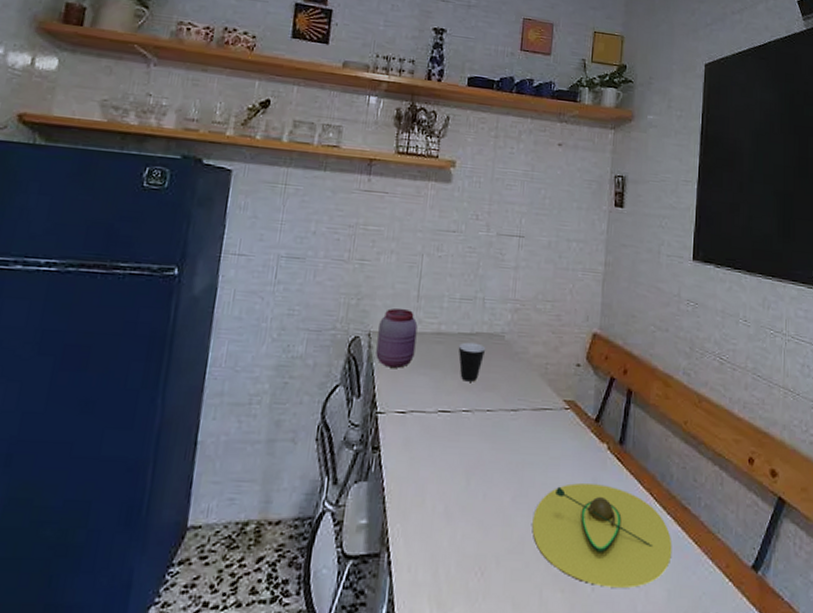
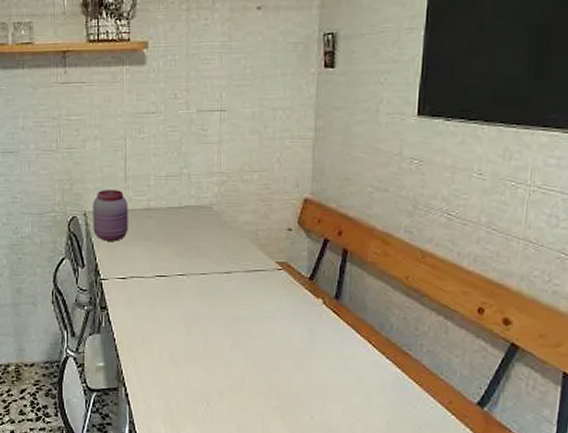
mug: present [458,342,486,382] -> none [168,215,196,250]
avocado: present [532,483,672,588] -> none [251,333,392,418]

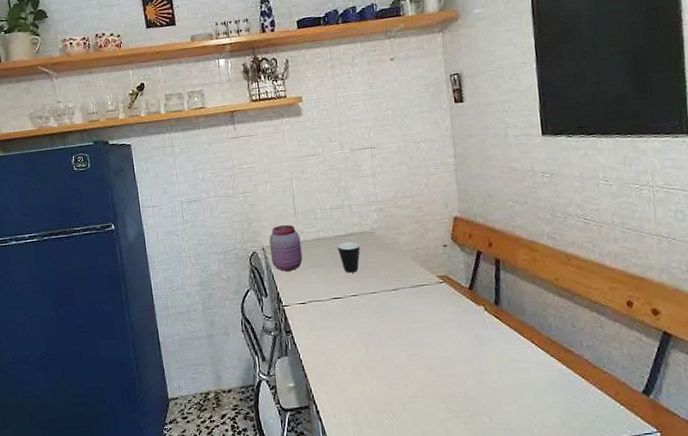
mug: none [168,215,196,250] -> present [337,241,361,273]

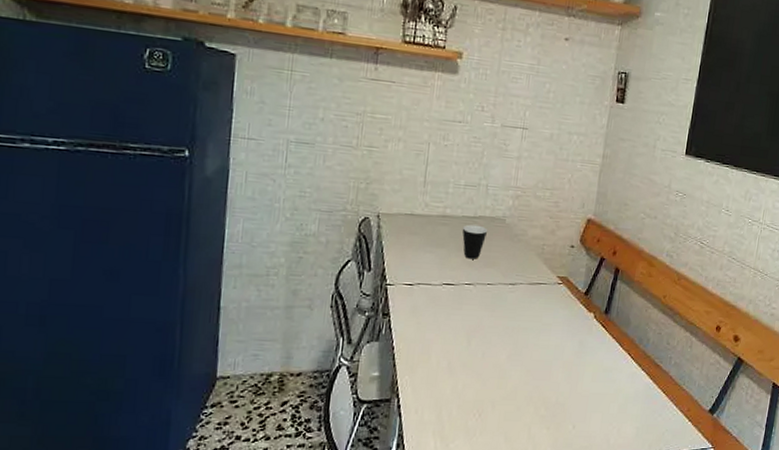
jar: present [269,224,303,271] -> none [385,192,424,246]

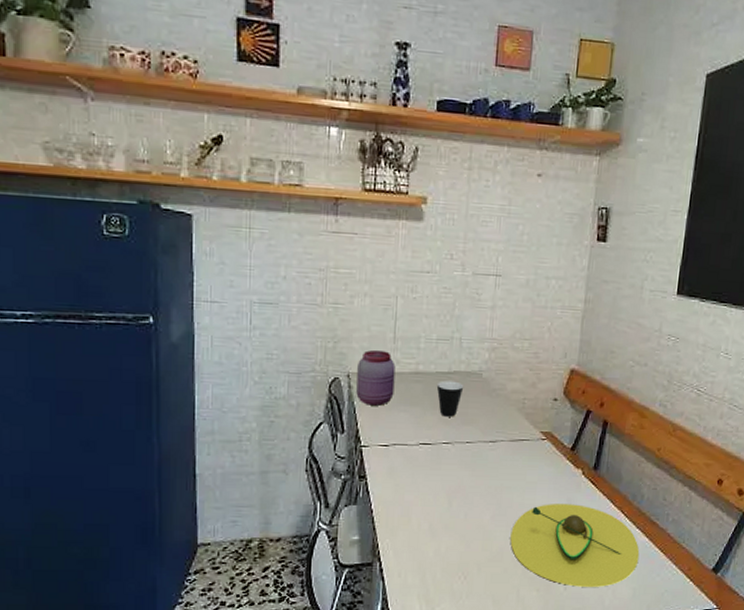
jar: none [385,192,424,246] -> present [356,349,396,406]
avocado: none [524,345,644,426] -> present [510,504,640,587]

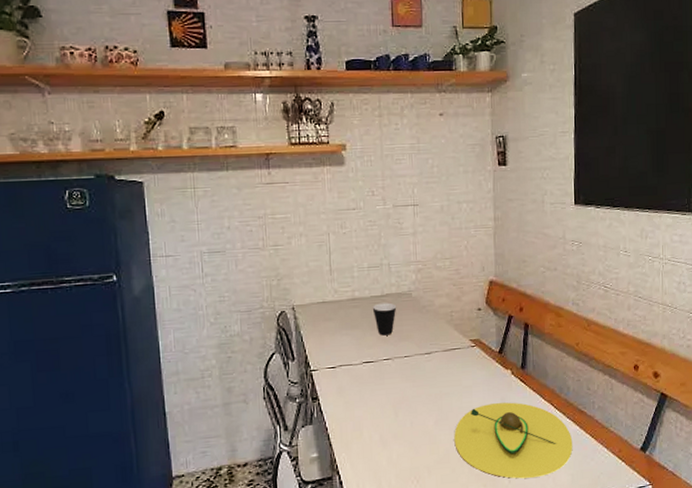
jar: present [356,349,396,406] -> none [300,282,335,333]

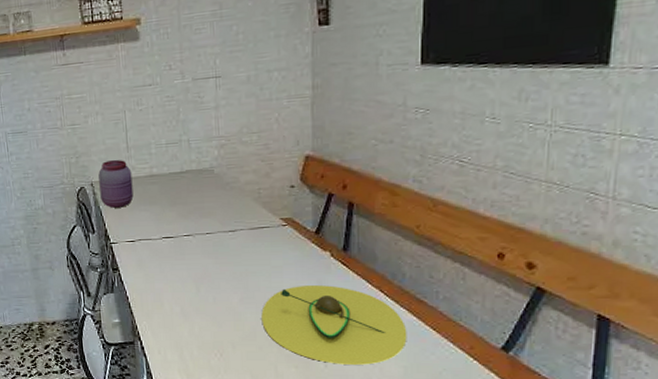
jar: none [300,282,335,333] -> present [98,159,134,208]
mug: present [372,302,397,336] -> none [171,179,198,212]

